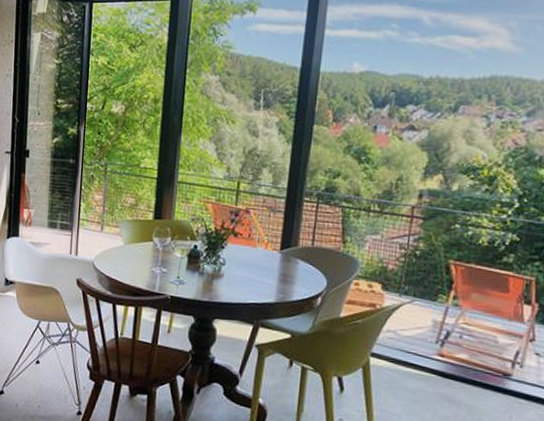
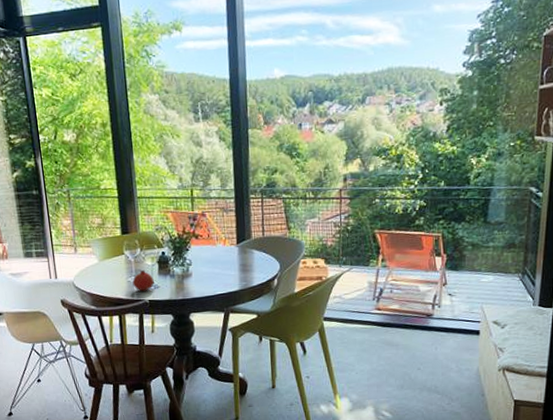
fruit: none [156,261,180,285] -> present [132,269,154,291]

